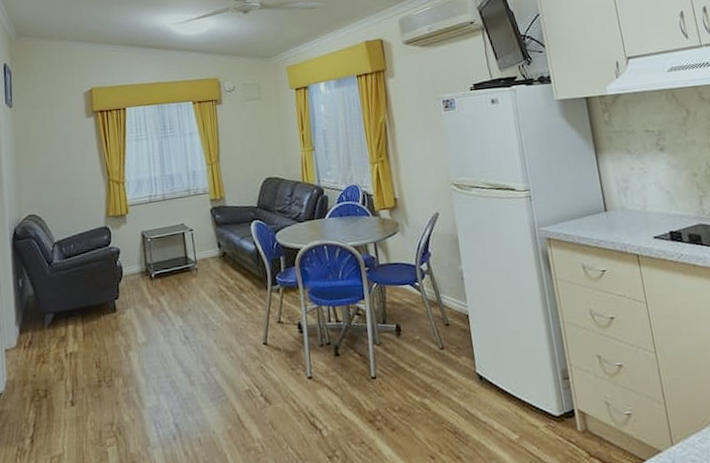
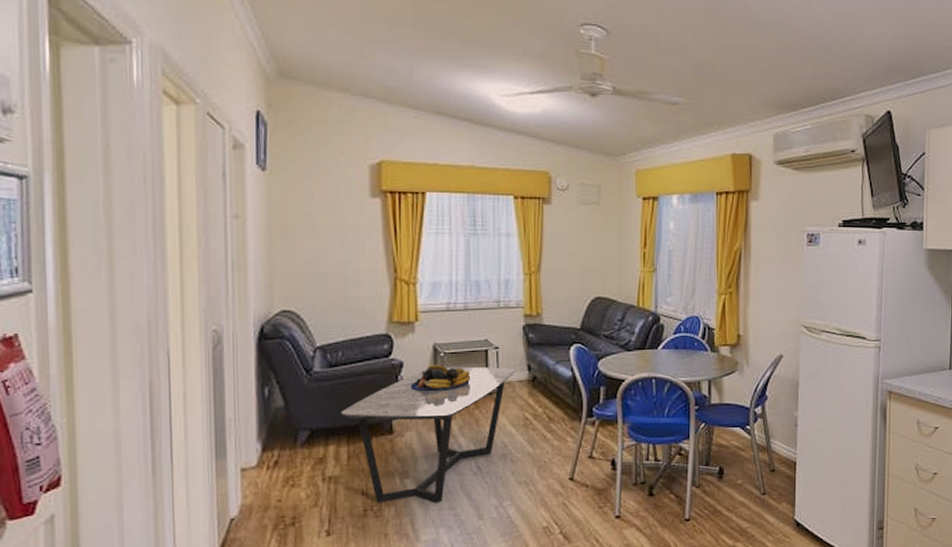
coffee table: none [76,246,208,375] -> present [341,366,515,504]
fruit bowl: none [126,248,174,273] -> present [410,364,471,391]

